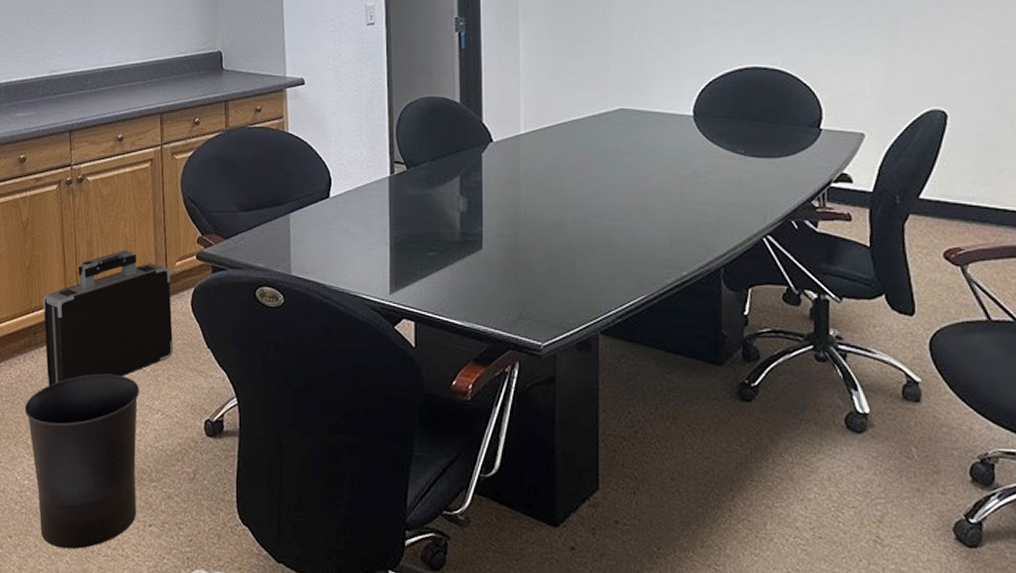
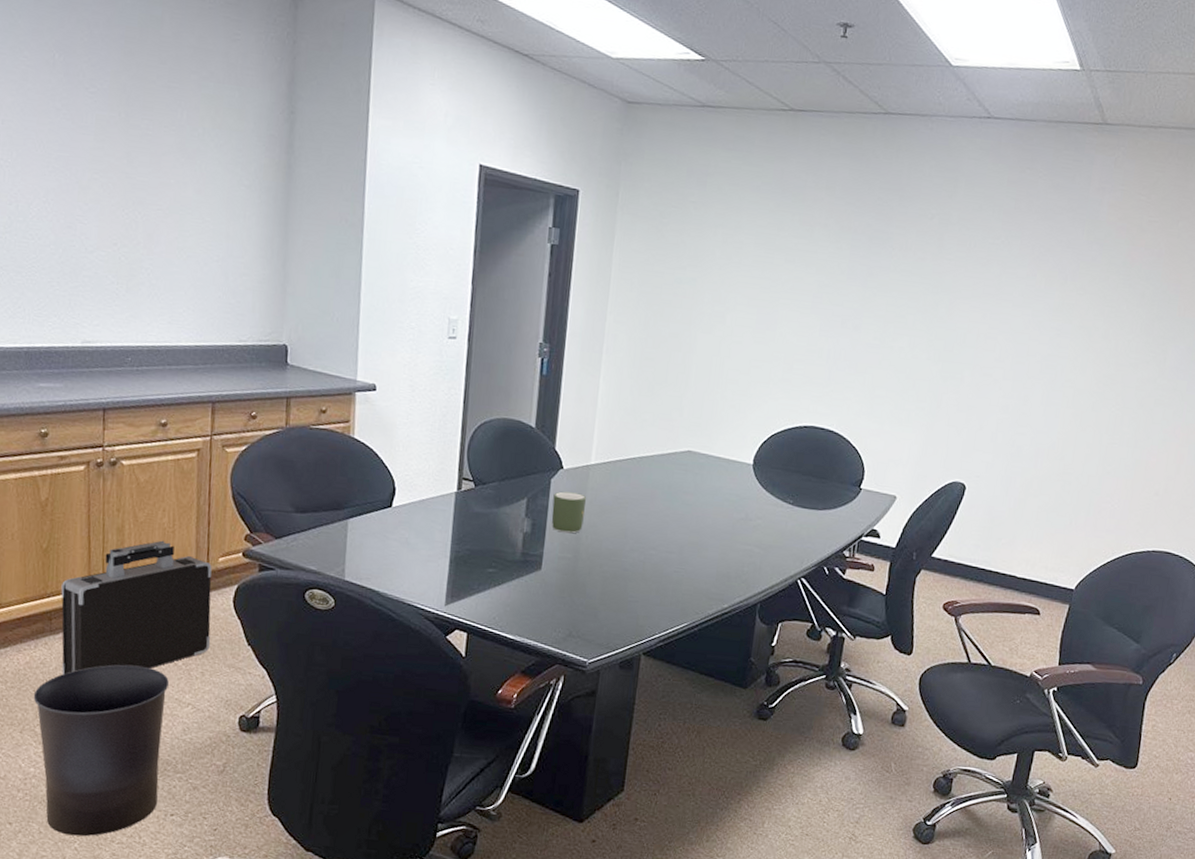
mug: none [486,165,520,208] -> present [551,491,586,534]

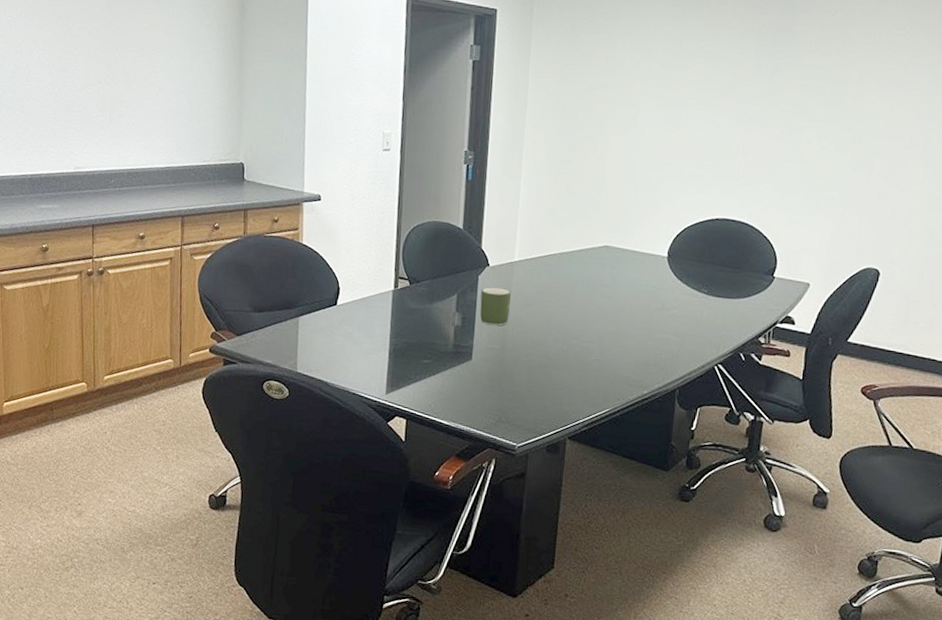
waste bin: present [33,664,169,837] -> none [39,449,149,601]
briefcase: present [61,540,212,675] -> none [60,339,184,458]

